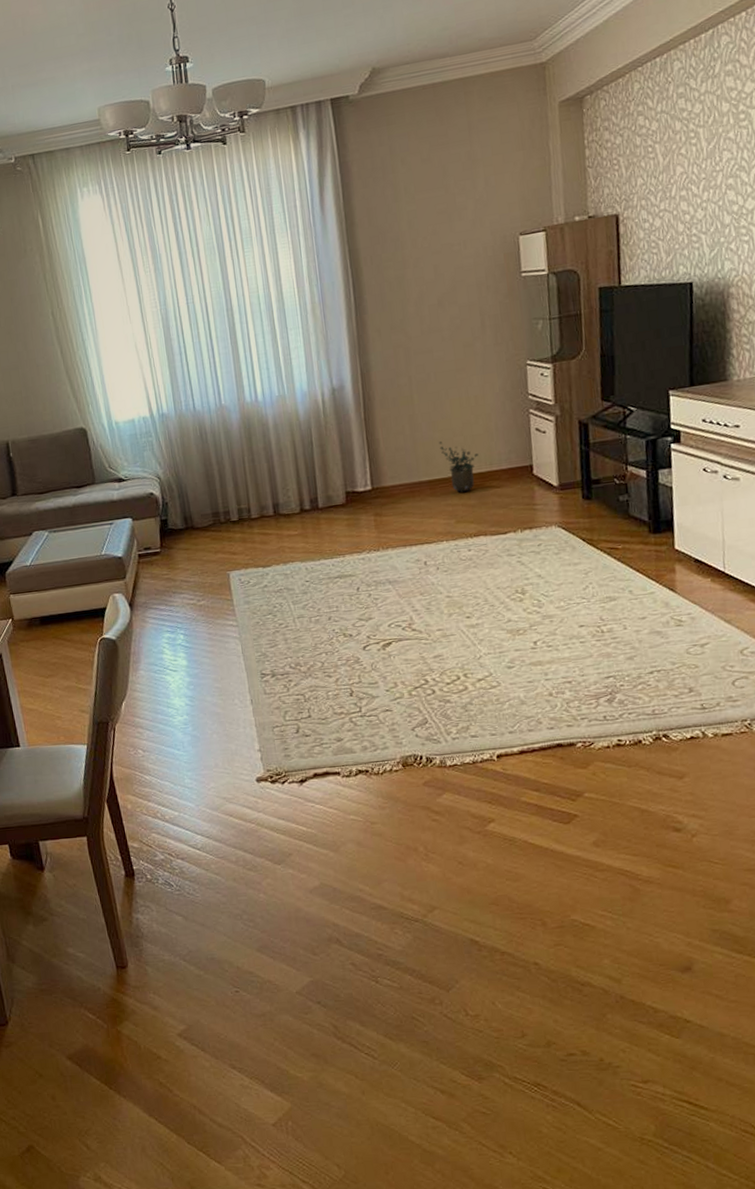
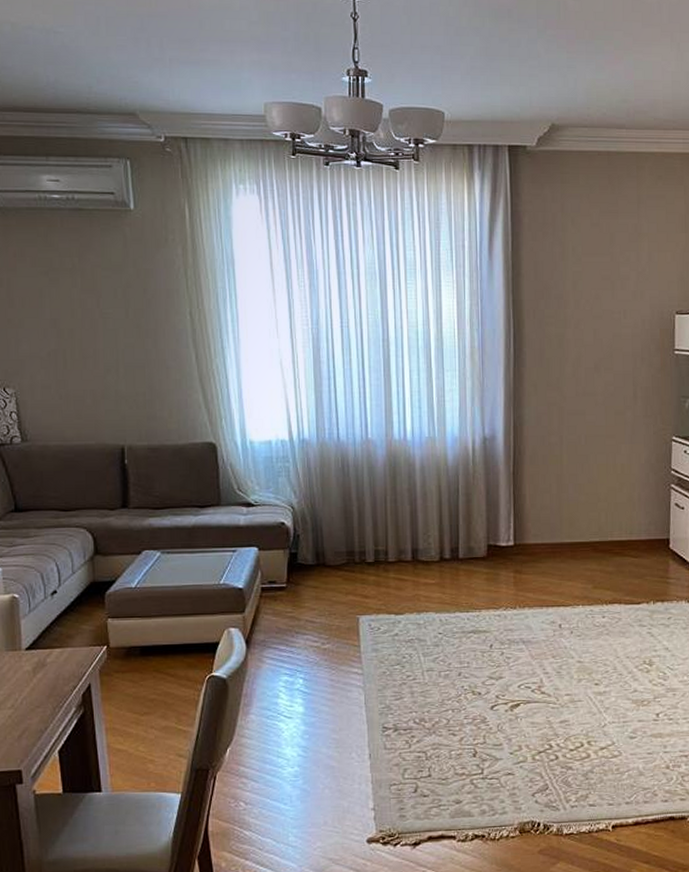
potted plant: present [439,441,478,493] -> none [584,505,620,558]

